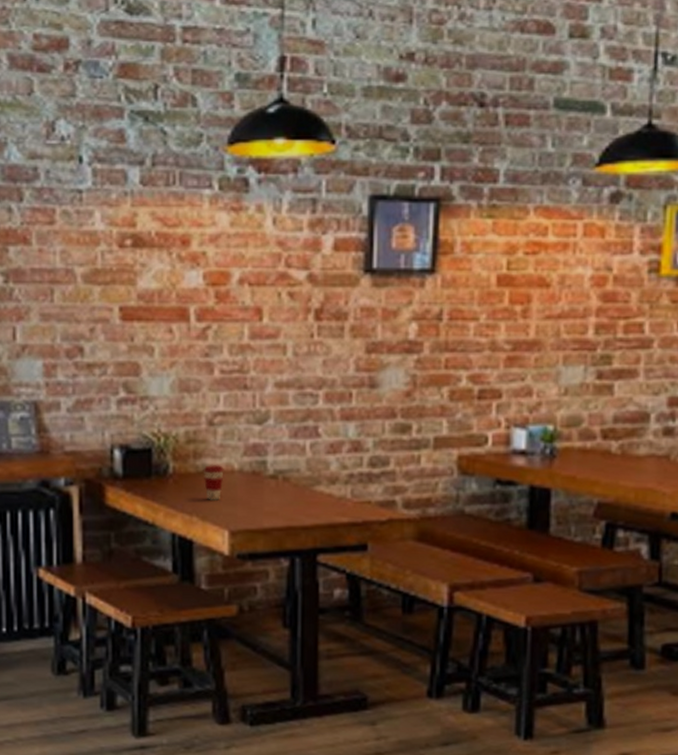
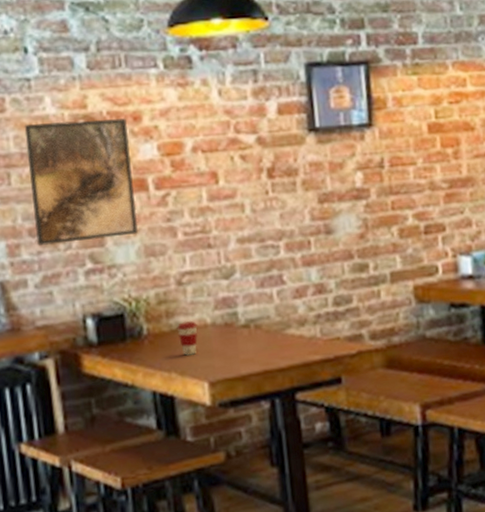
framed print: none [71,239,175,368] -> present [24,118,139,246]

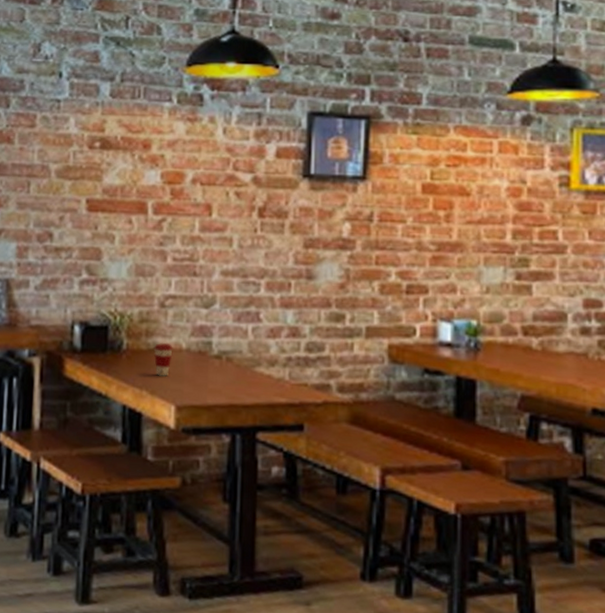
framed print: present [24,118,139,246] -> none [42,140,137,254]

